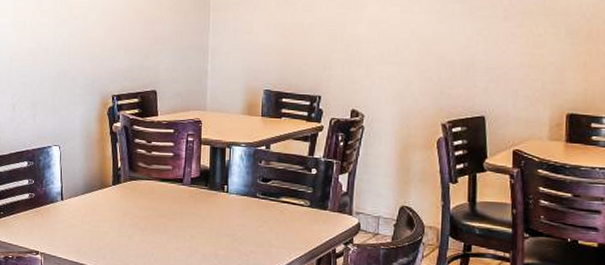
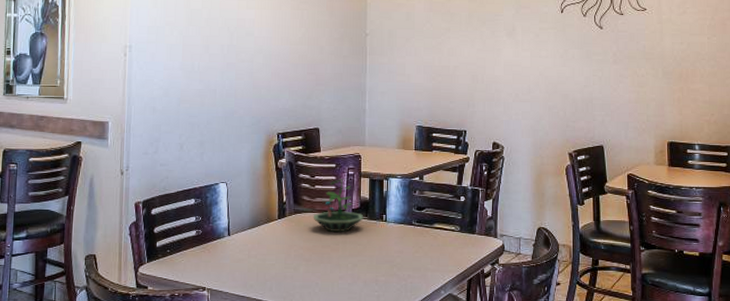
terrarium: none [149,145,204,202] -> present [313,179,364,232]

